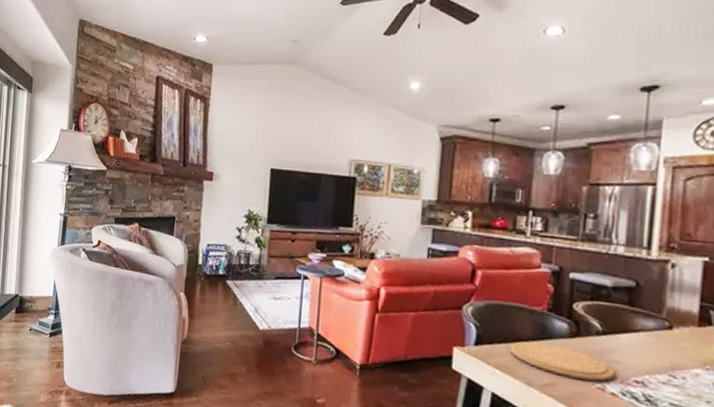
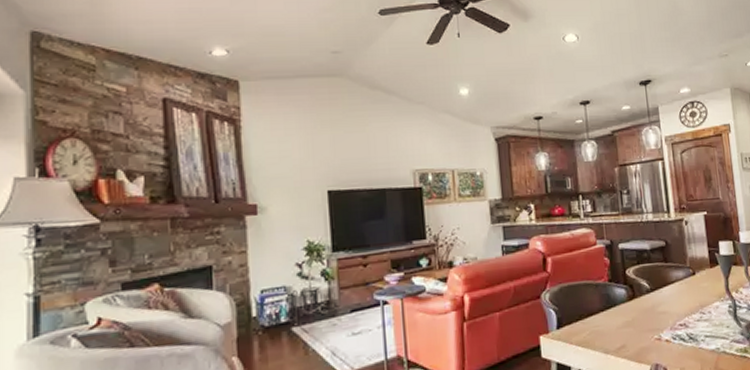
plate: present [510,341,616,382] -> none [586,310,666,337]

